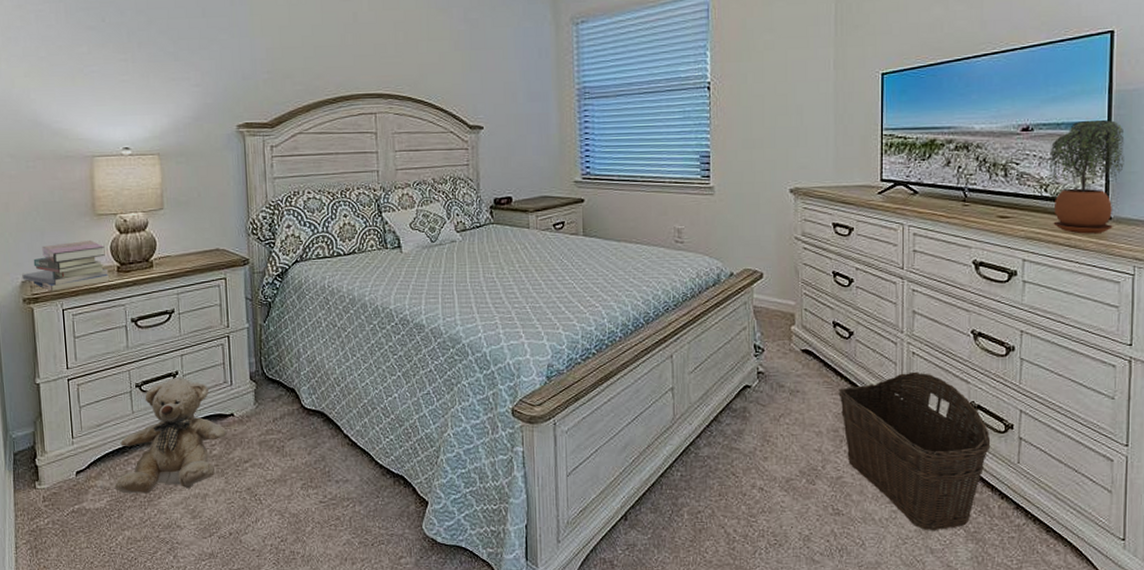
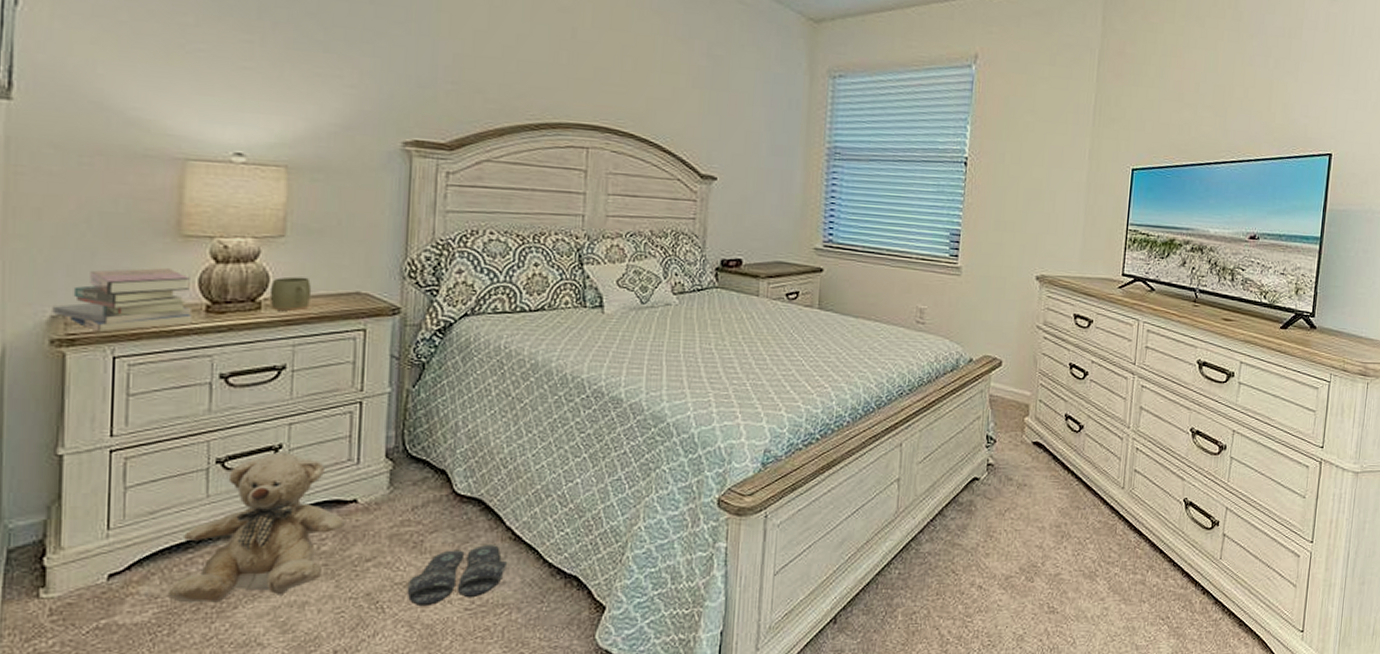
mug: none [157,240,186,267] -> present [269,276,312,311]
slippers: none [276,448,348,498] -> present [407,543,507,605]
wicker basket: present [838,371,991,531] -> none [1064,467,1199,628]
potted plant: present [1048,119,1125,234] -> none [1267,234,1332,342]

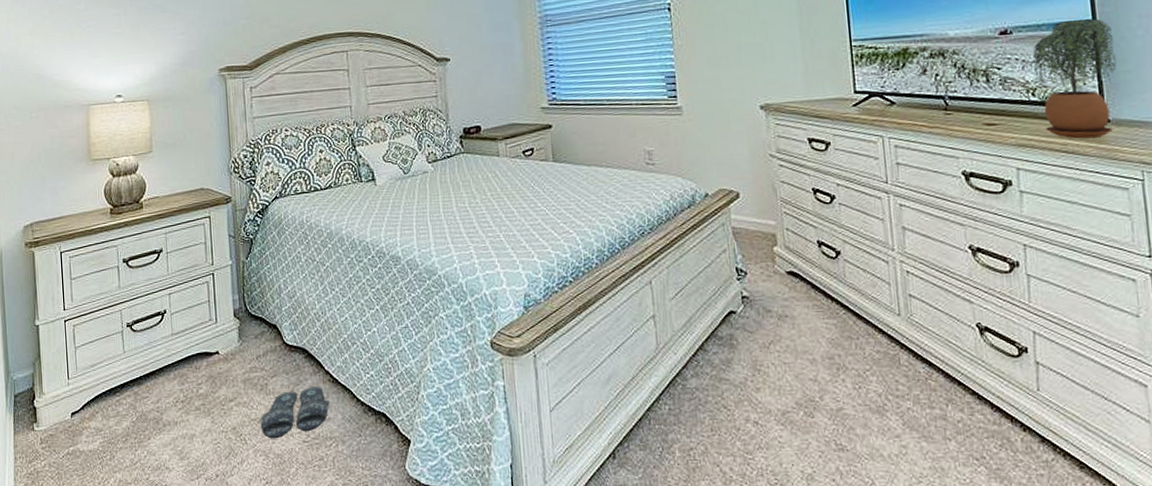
books: present [52,268,193,333] -> none [24,185,103,236]
teddy bear: present [167,451,345,603] -> none [106,315,213,435]
mug: present [269,276,312,311] -> none [147,181,173,208]
potted plant: none [1267,234,1332,342] -> present [1033,18,1117,139]

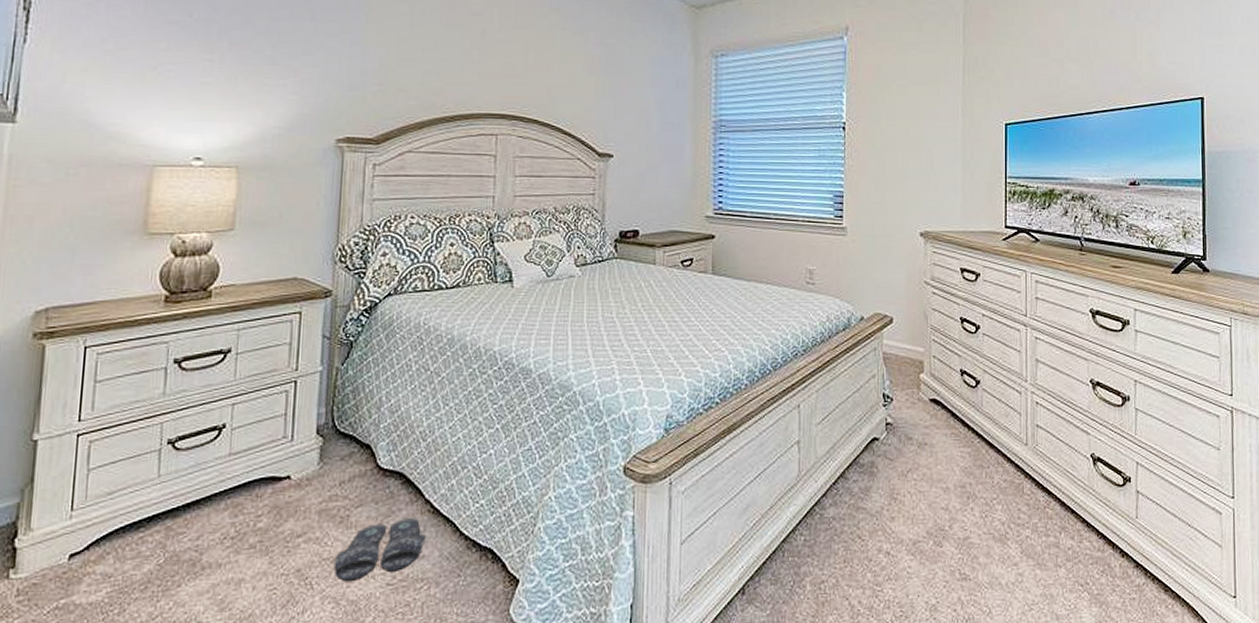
potted plant: present [1033,18,1117,139] -> none [1154,177,1218,286]

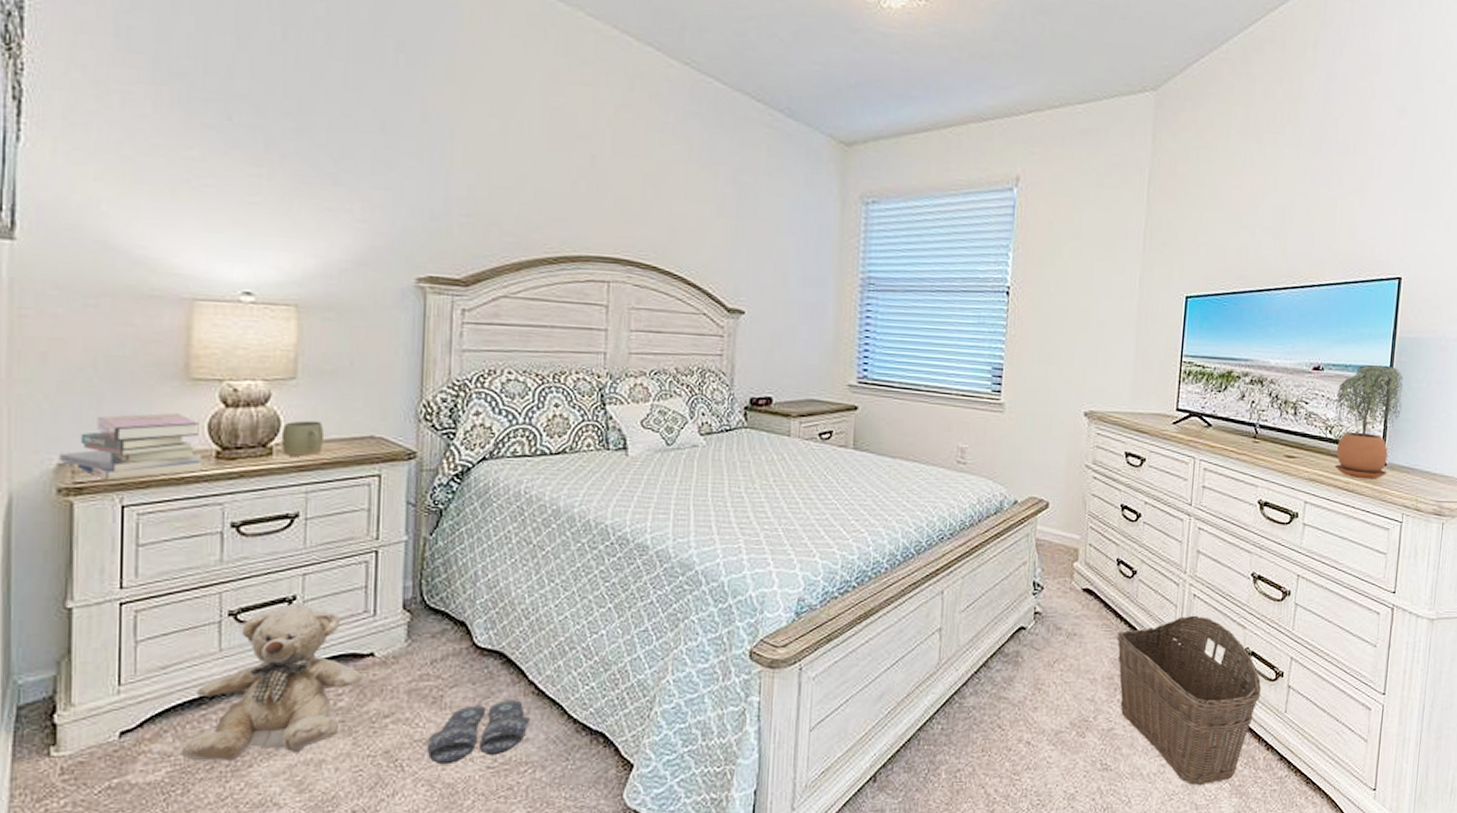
books: none [37,264,154,325] -> present [59,413,203,481]
teddy bear: none [119,430,279,582] -> present [180,602,362,762]
mug: none [219,266,256,297] -> present [281,420,325,456]
wicker basket: none [966,422,1111,595] -> present [1116,615,1262,786]
potted plant: none [1154,177,1218,286] -> present [1333,364,1403,480]

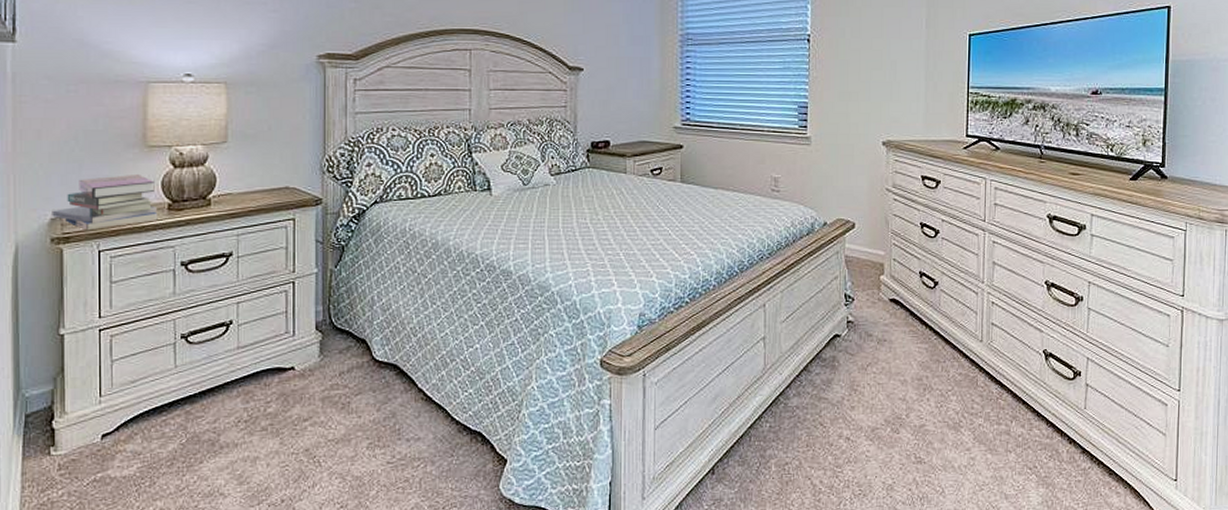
teddy bear: present [180,602,362,762] -> none [147,326,285,459]
mug: present [281,420,325,456] -> none [217,176,250,205]
slippers: present [426,698,530,763] -> none [338,404,420,459]
wicker basket: present [1116,615,1262,786] -> none [923,321,1061,477]
potted plant: present [1333,364,1403,480] -> none [1114,86,1179,192]

